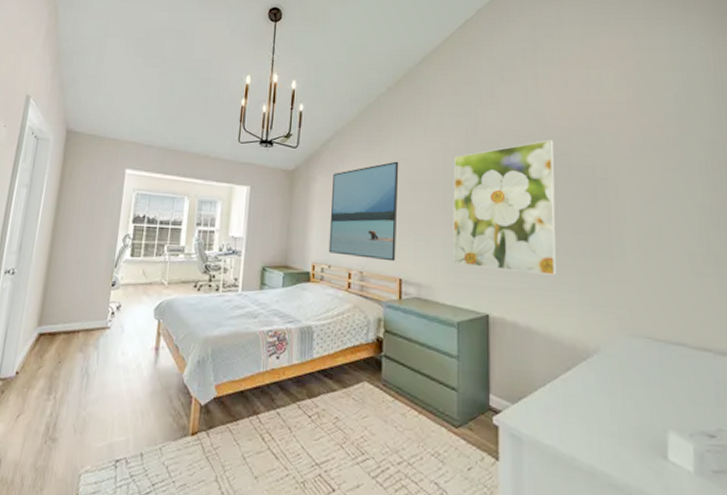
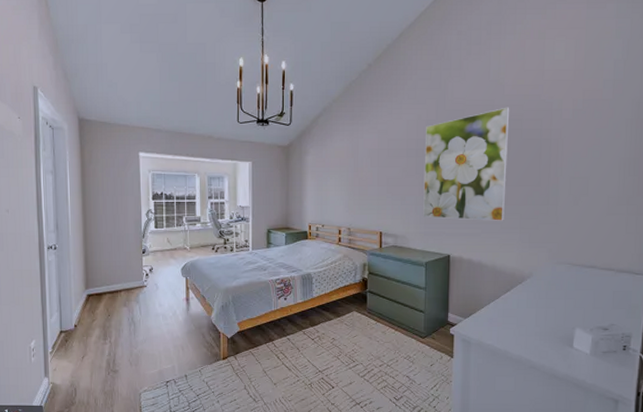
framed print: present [328,161,399,262] -> none [321,133,379,218]

